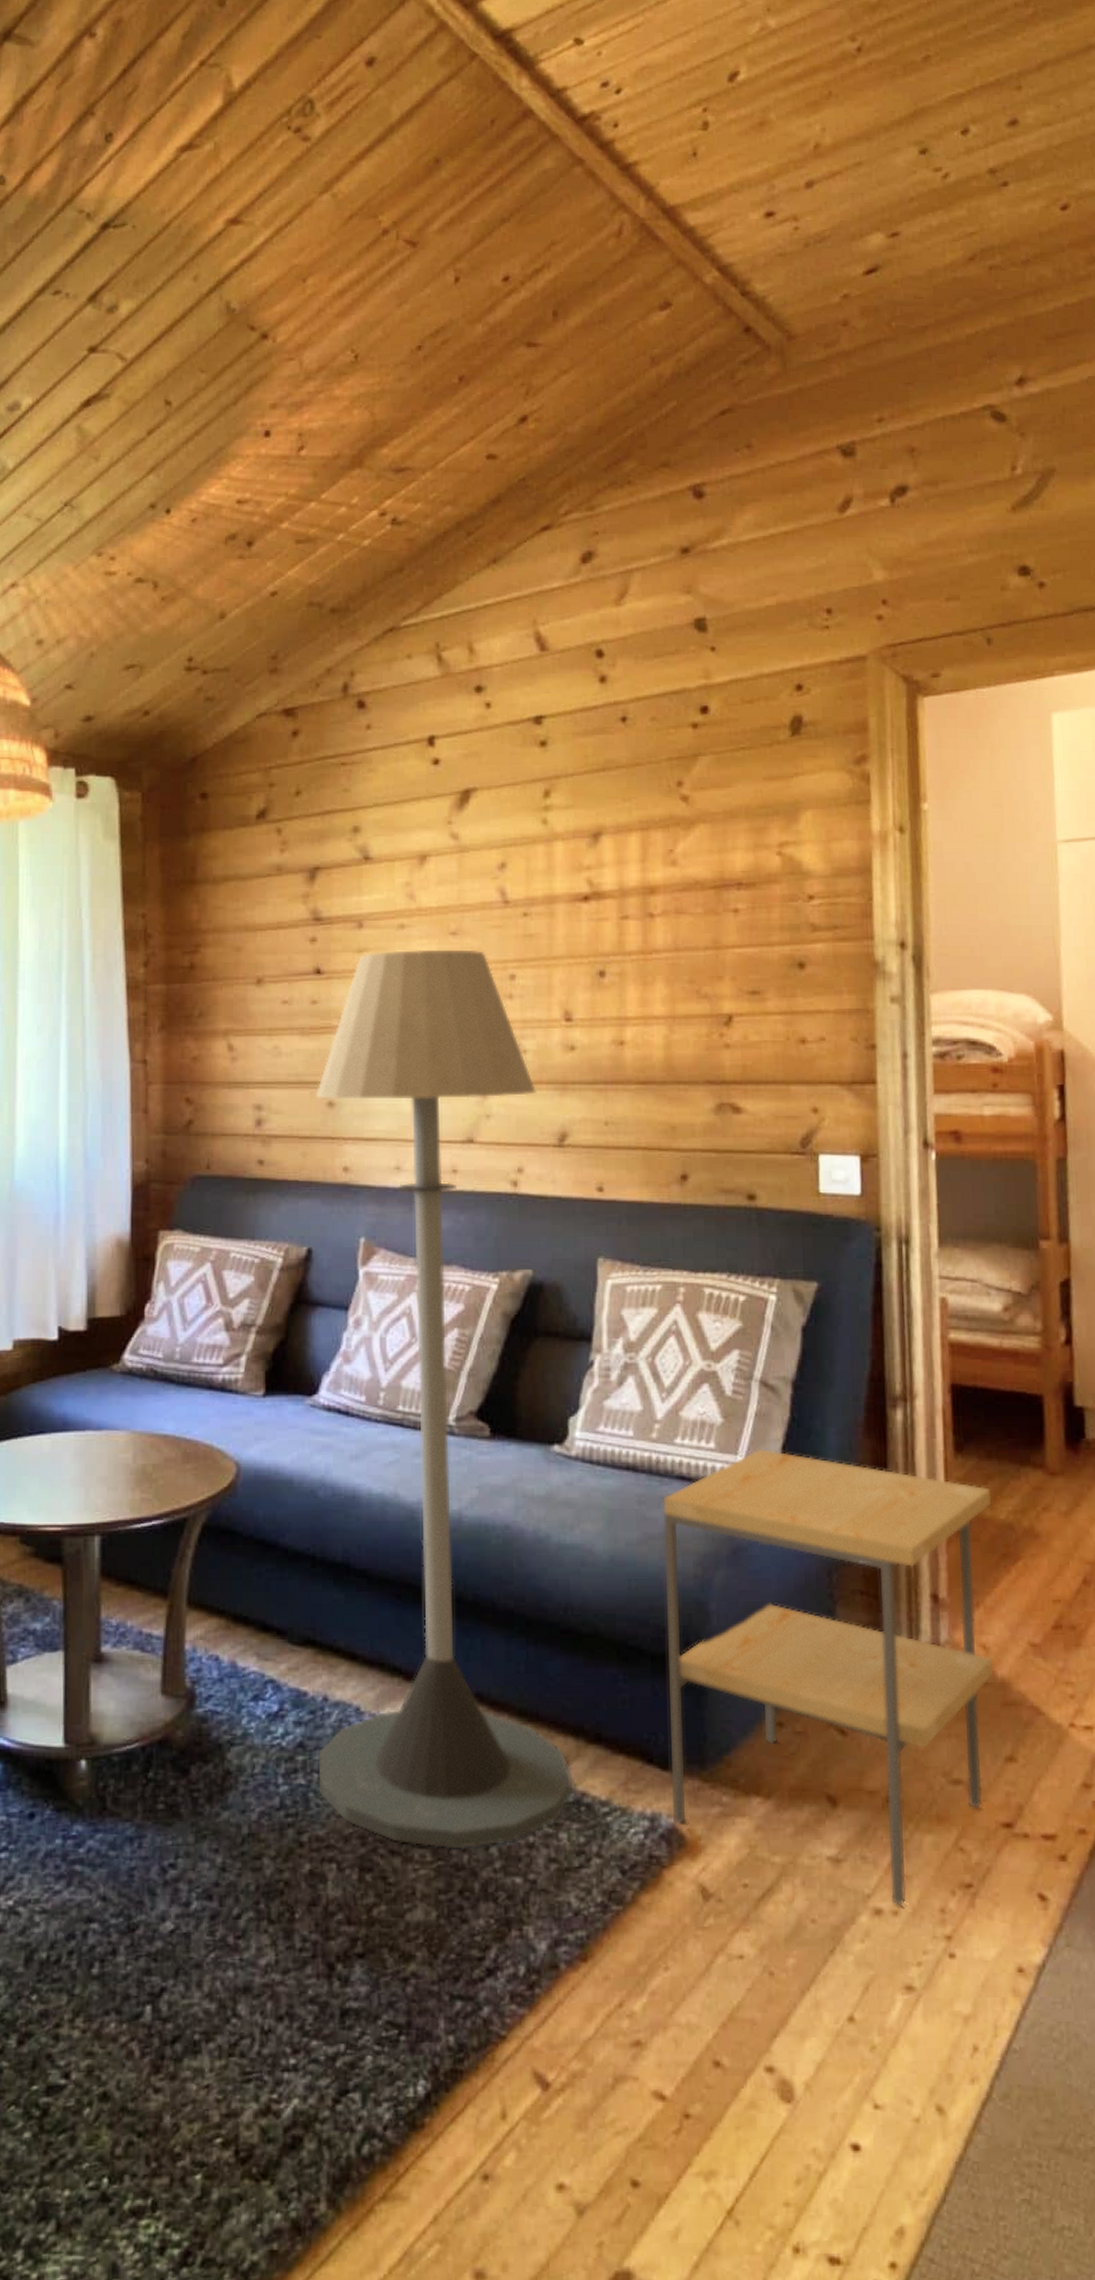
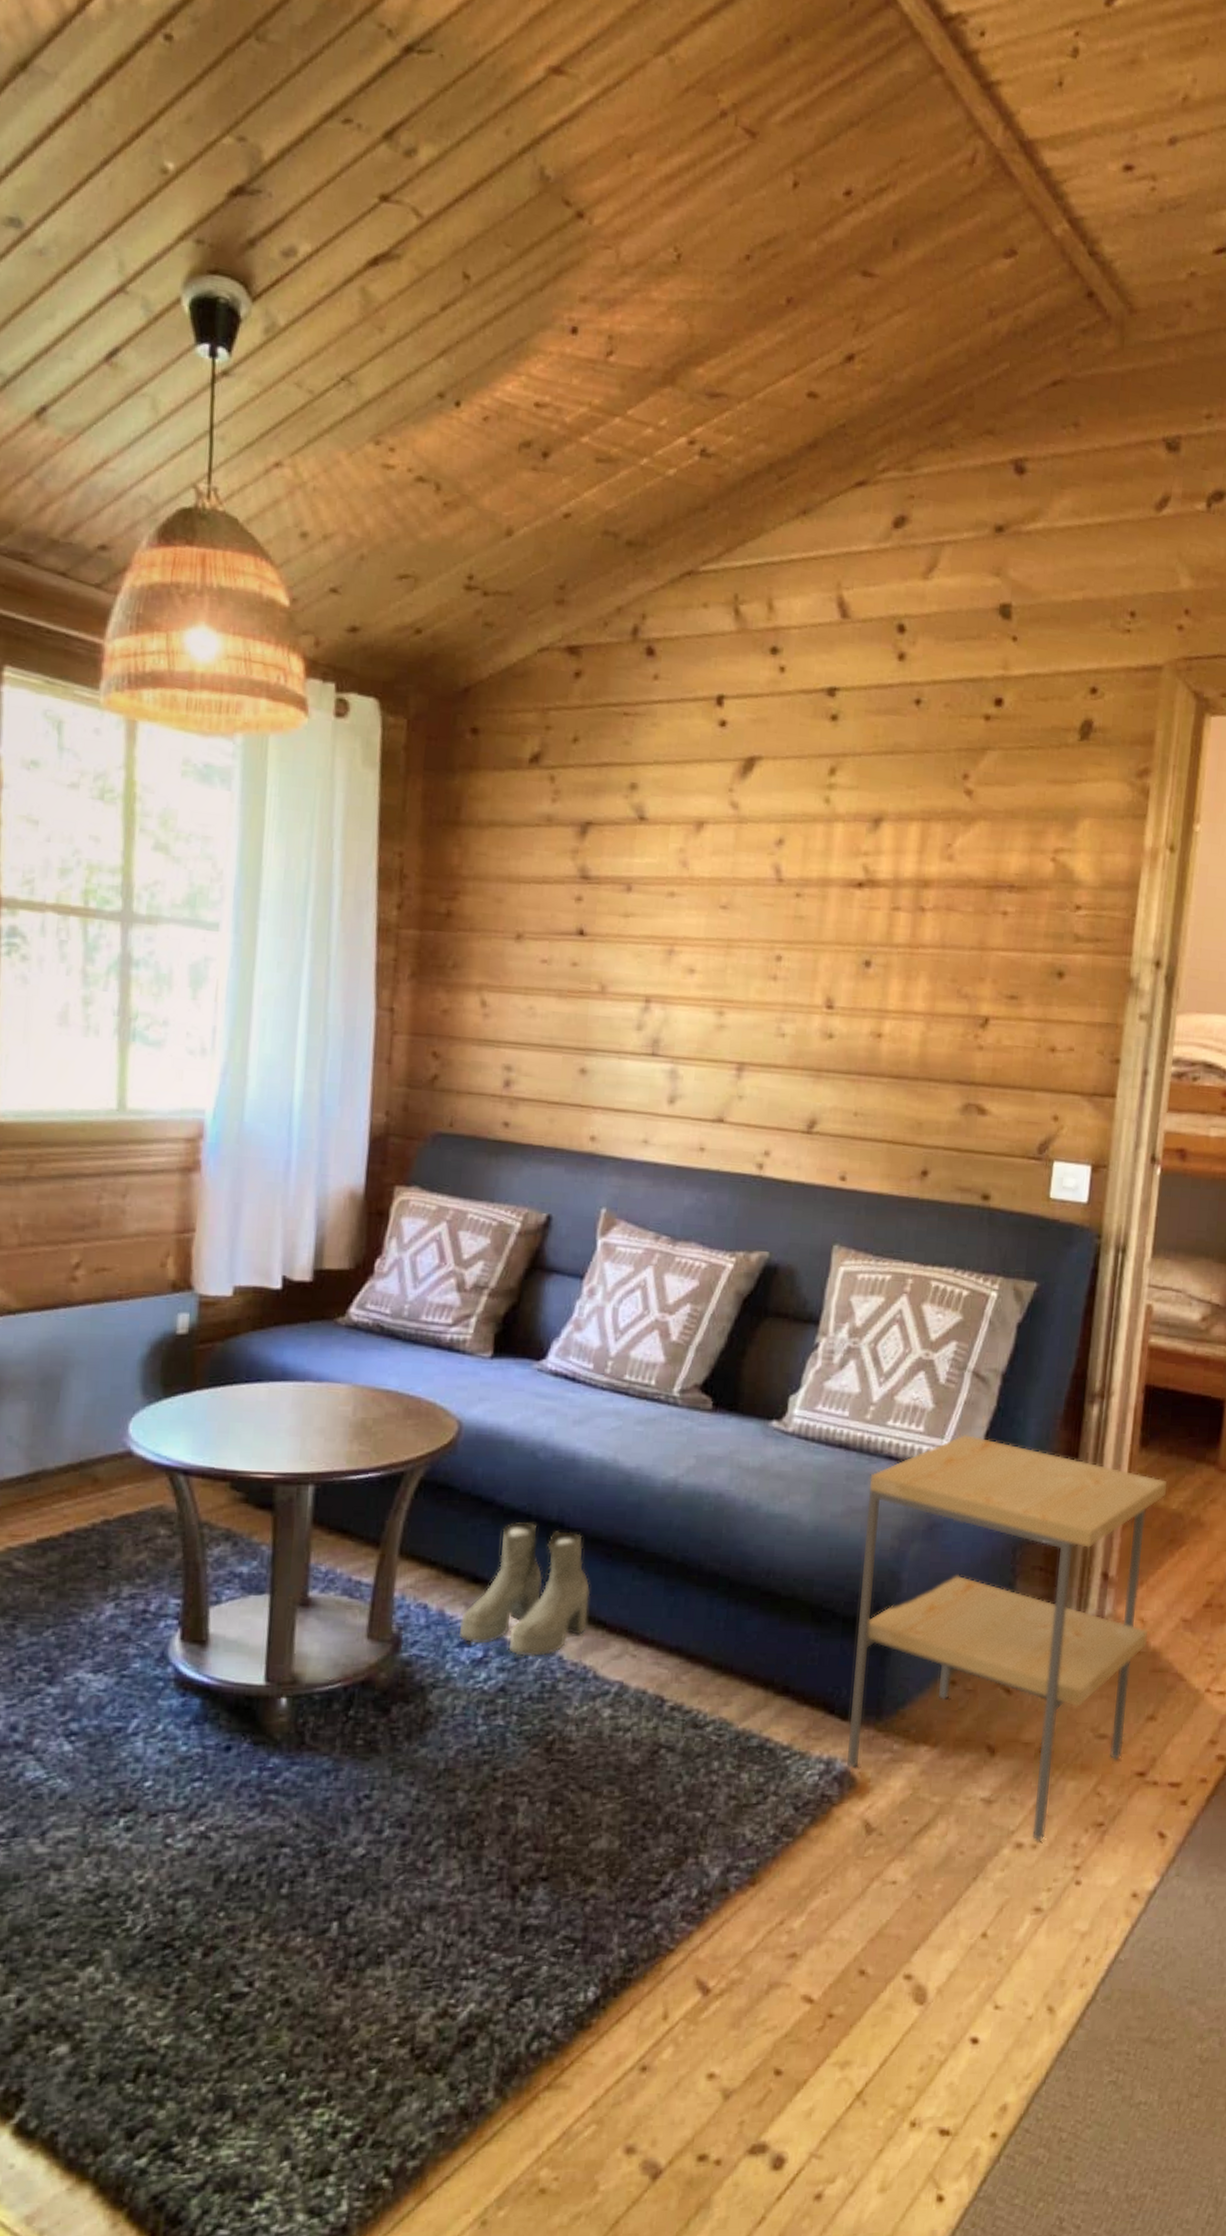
boots: none [252,1565,382,1710] -> present [459,1522,590,1657]
floor lamp: present [315,949,573,1849] -> none [515,918,791,1786]

